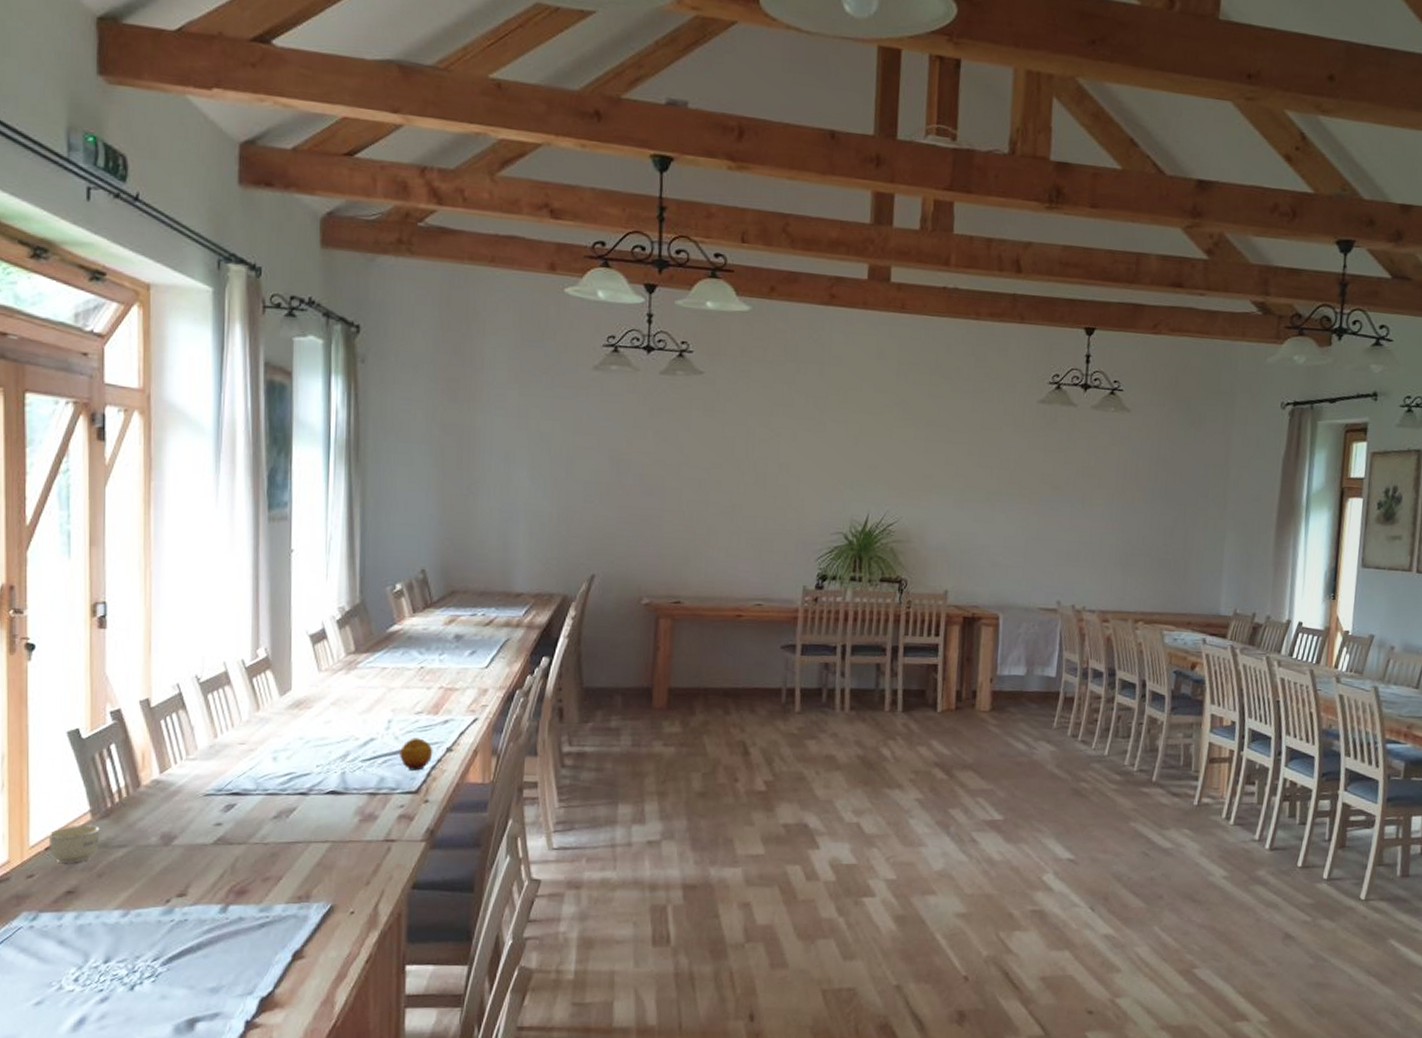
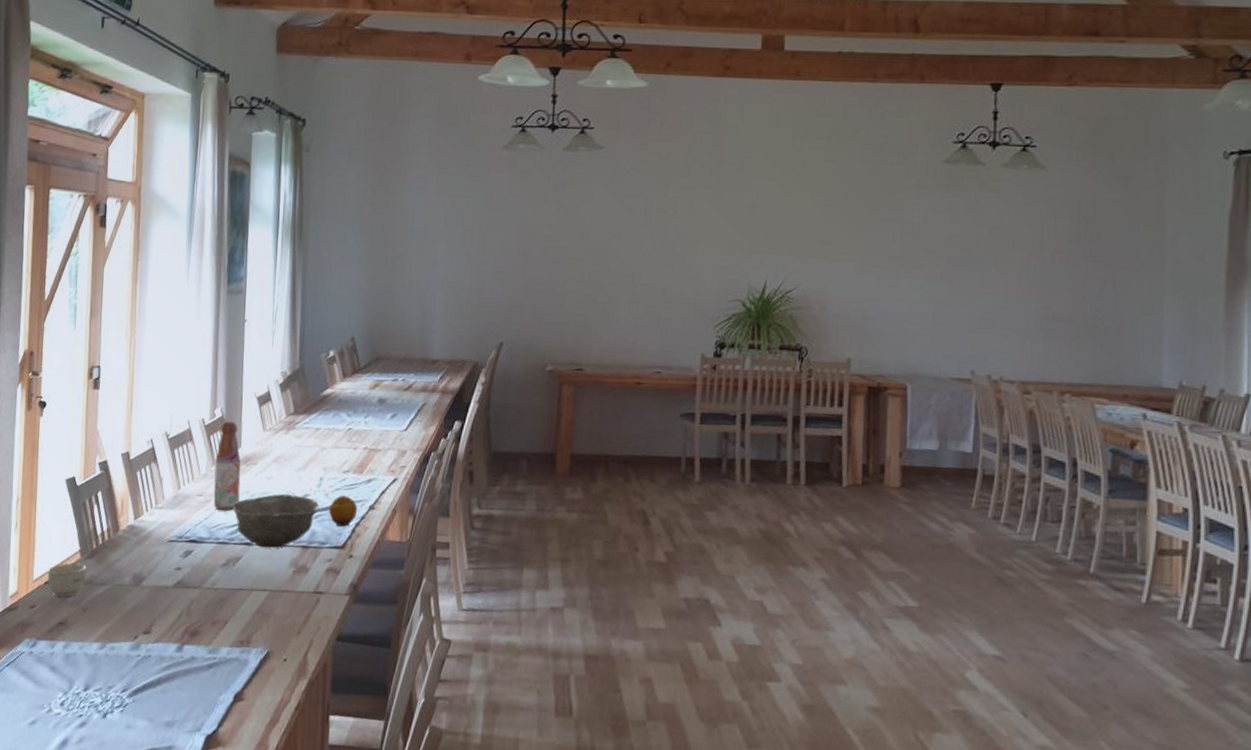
bottle: none [259,662,292,759] -> present [213,421,241,511]
bowl: none [282,738,388,797] -> present [232,493,320,548]

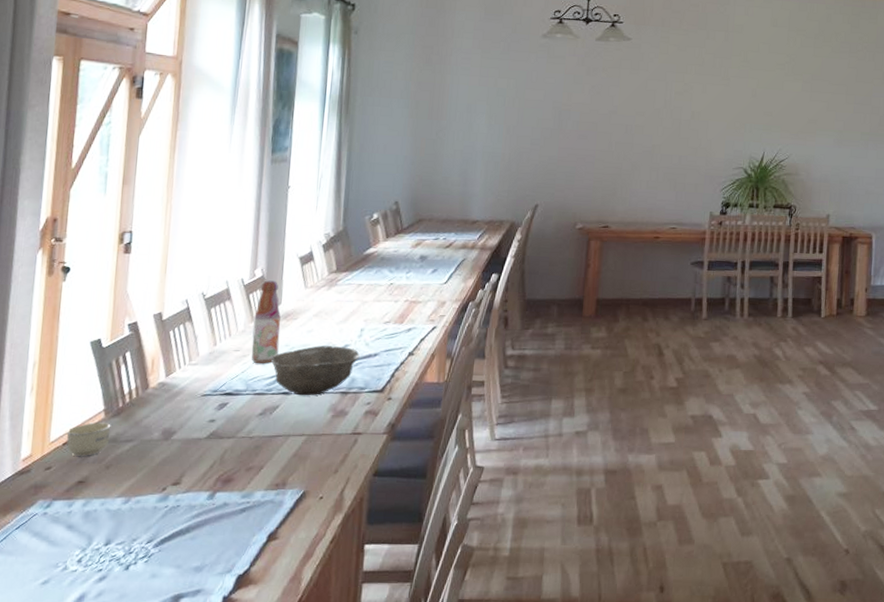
fruit: present [329,495,358,527] -> none [369,344,398,372]

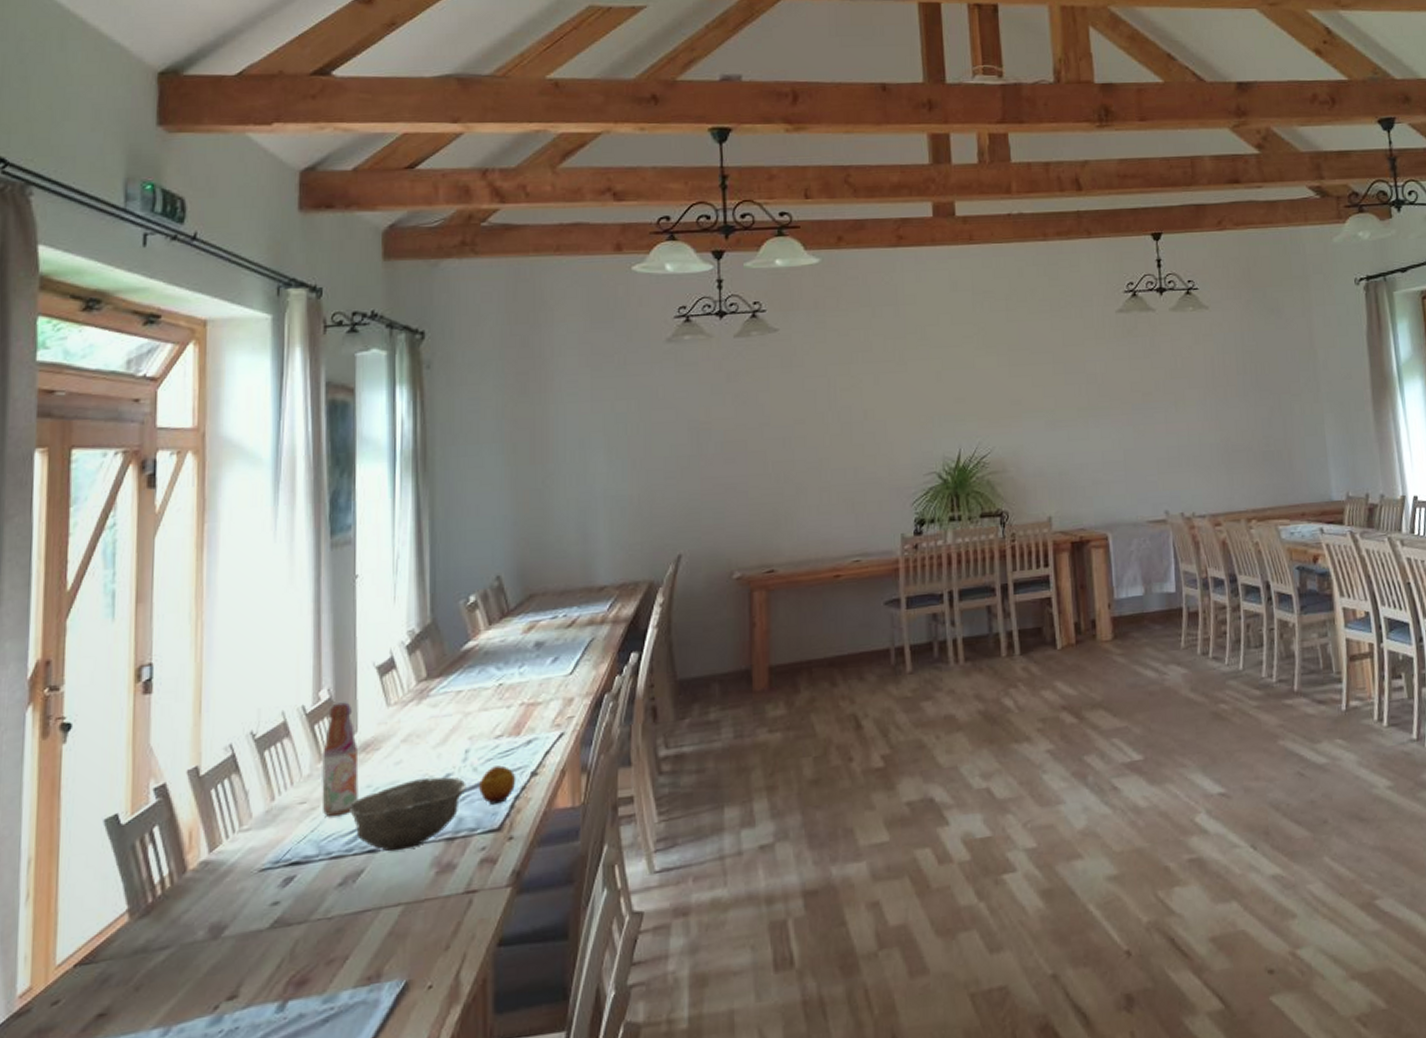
cup: present [66,422,111,456] -> none [78,927,139,980]
fruit: none [369,344,398,372] -> present [479,765,516,805]

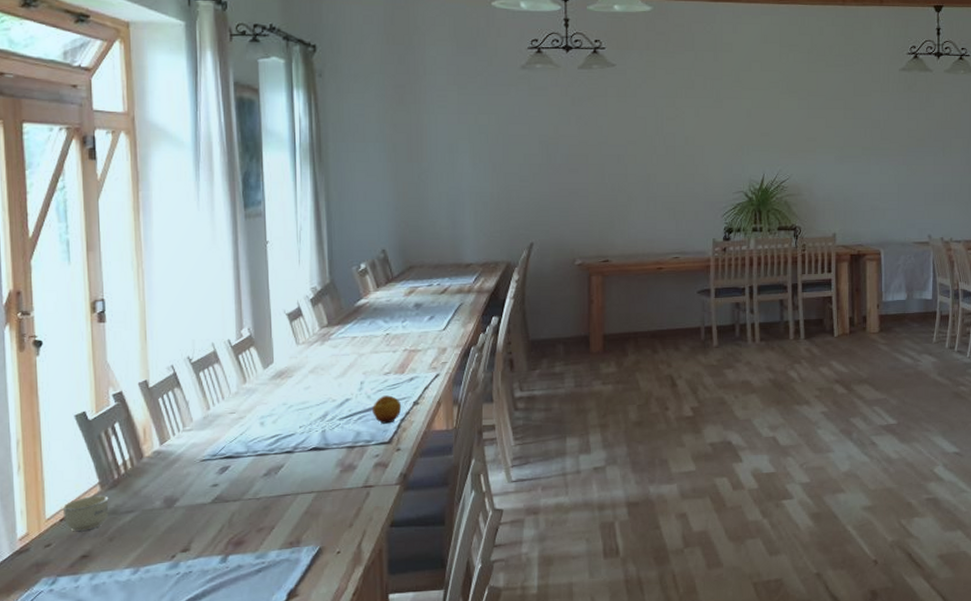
cup: none [78,927,139,980] -> present [62,495,109,531]
bottle: present [322,702,359,816] -> none [246,339,277,424]
bowl: present [348,776,466,852] -> none [269,400,362,454]

